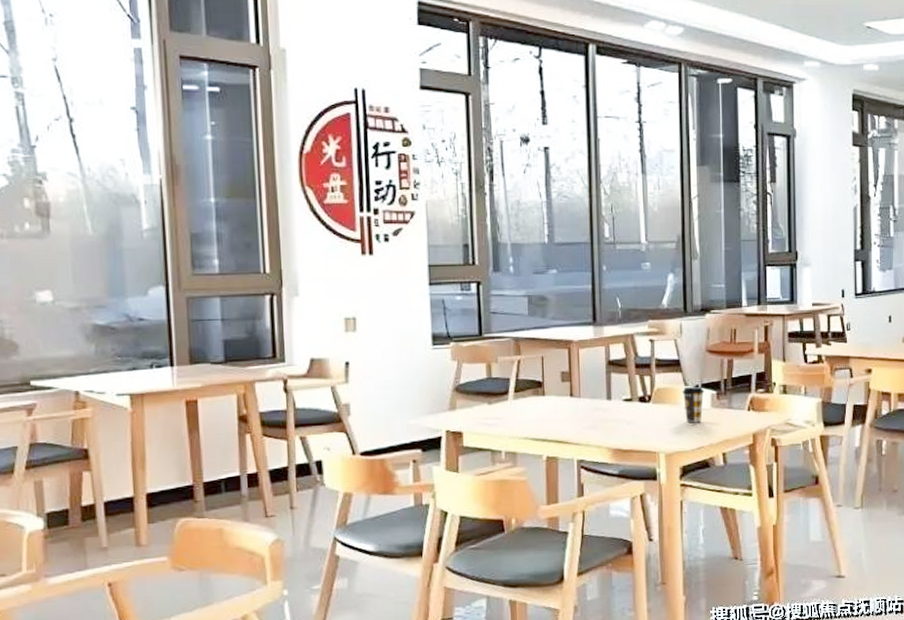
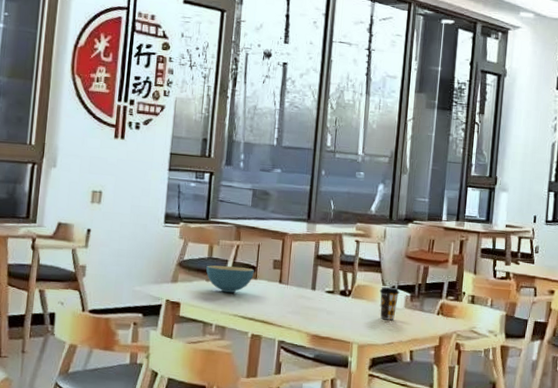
cereal bowl: none [487,384,541,414] -> present [206,265,254,293]

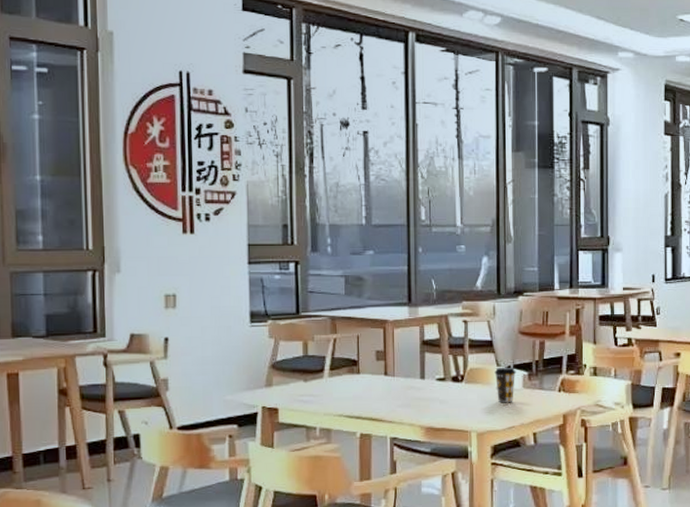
cereal bowl: present [206,265,254,293] -> none [303,362,356,391]

